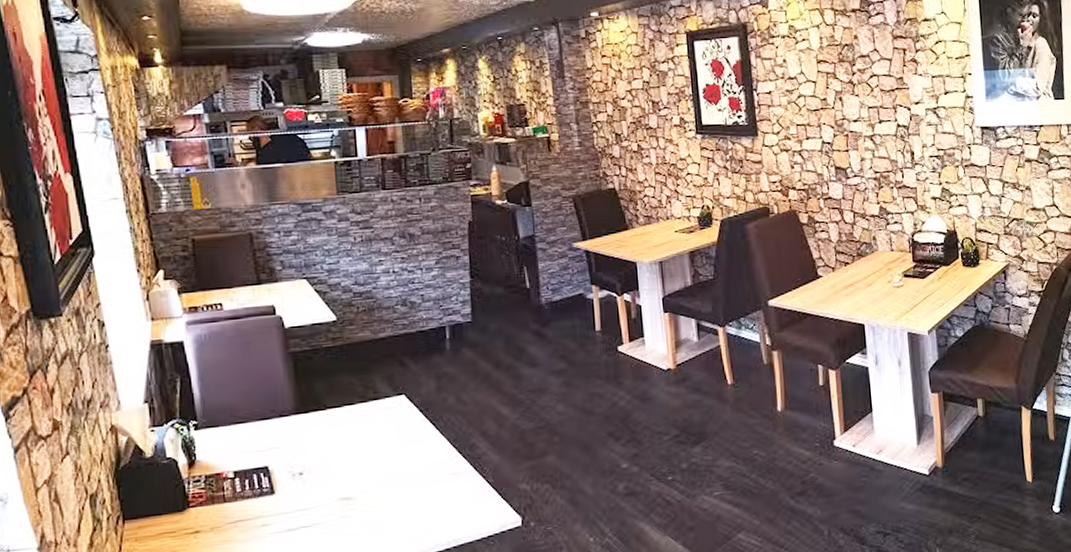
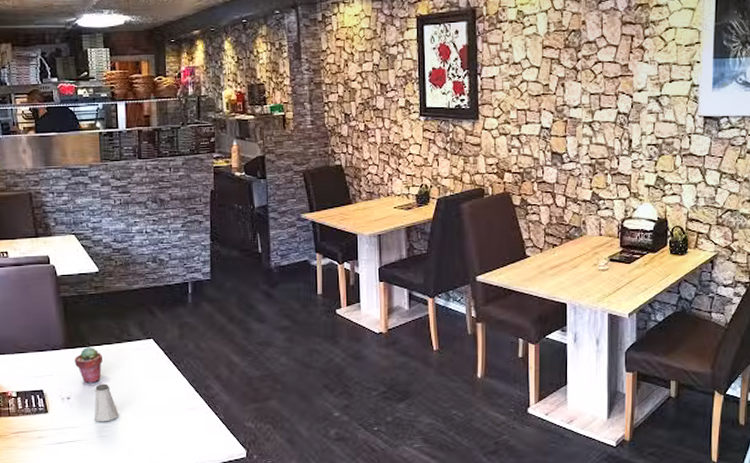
potted succulent: none [307,410,344,454] -> present [74,347,103,384]
saltshaker: none [333,452,365,500] -> present [94,383,119,422]

